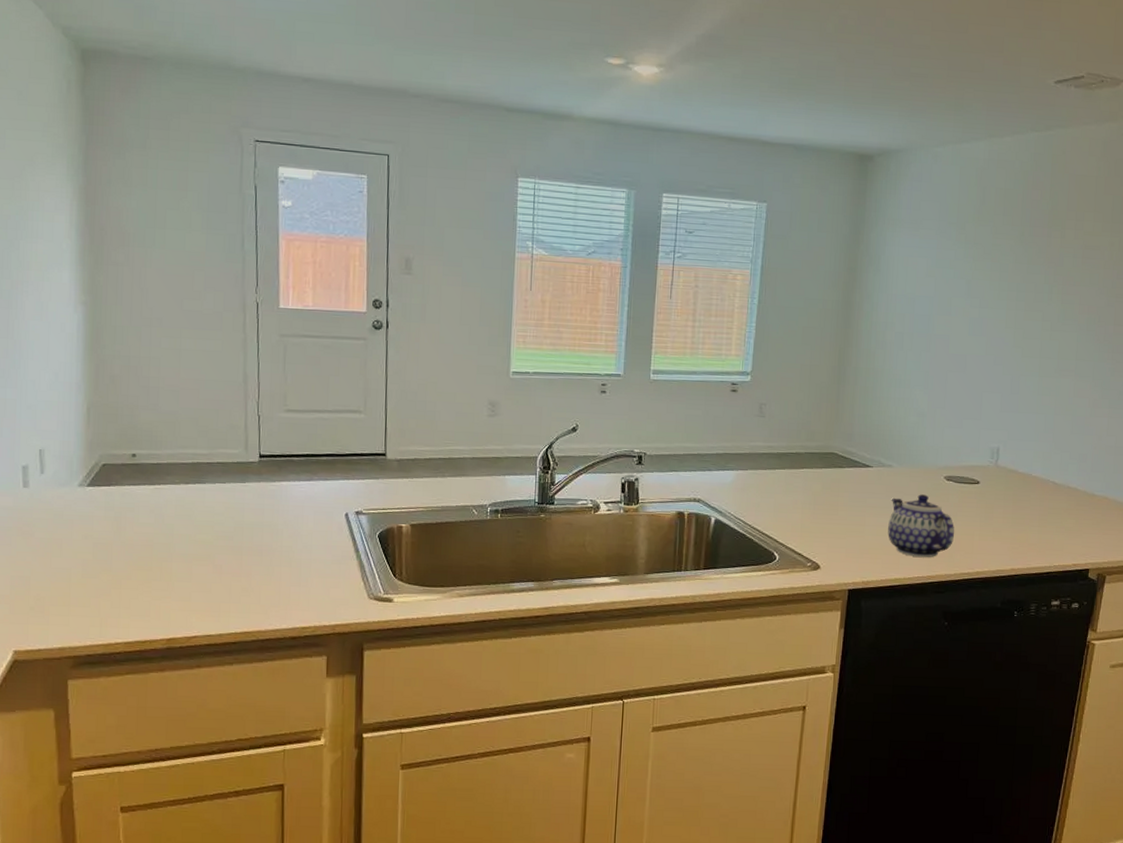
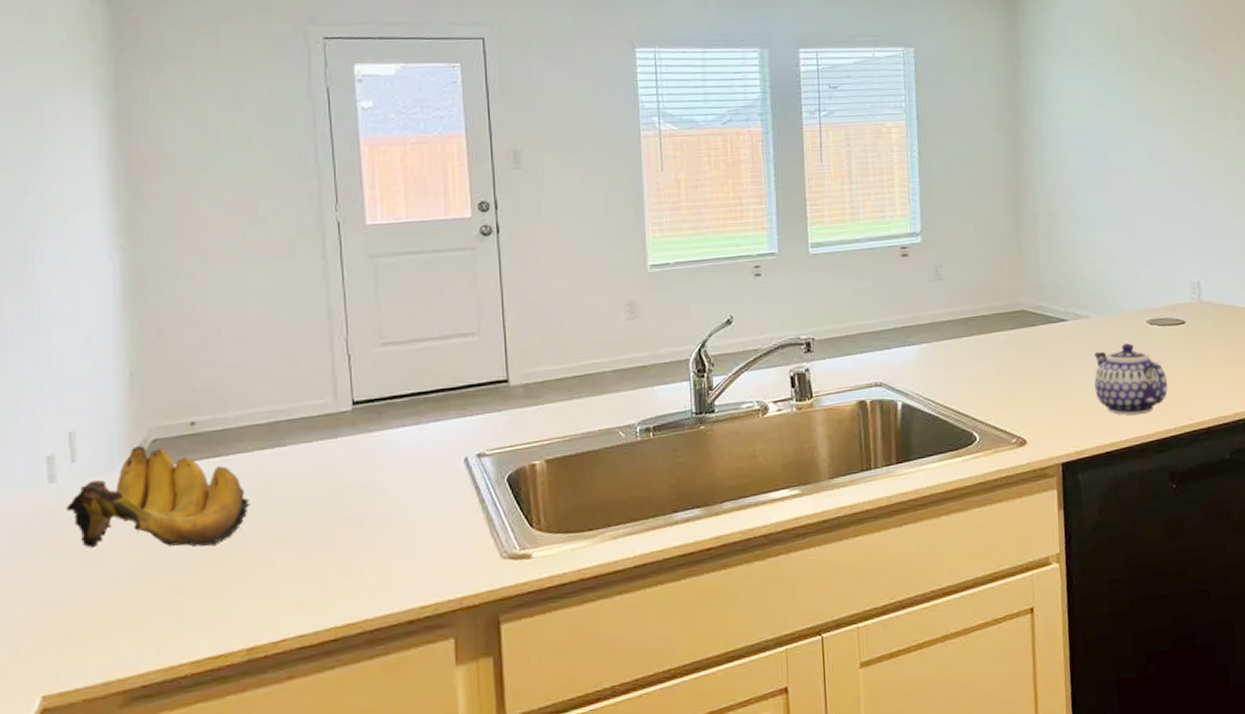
banana bunch: none [36,467,175,554] -> present [66,446,251,548]

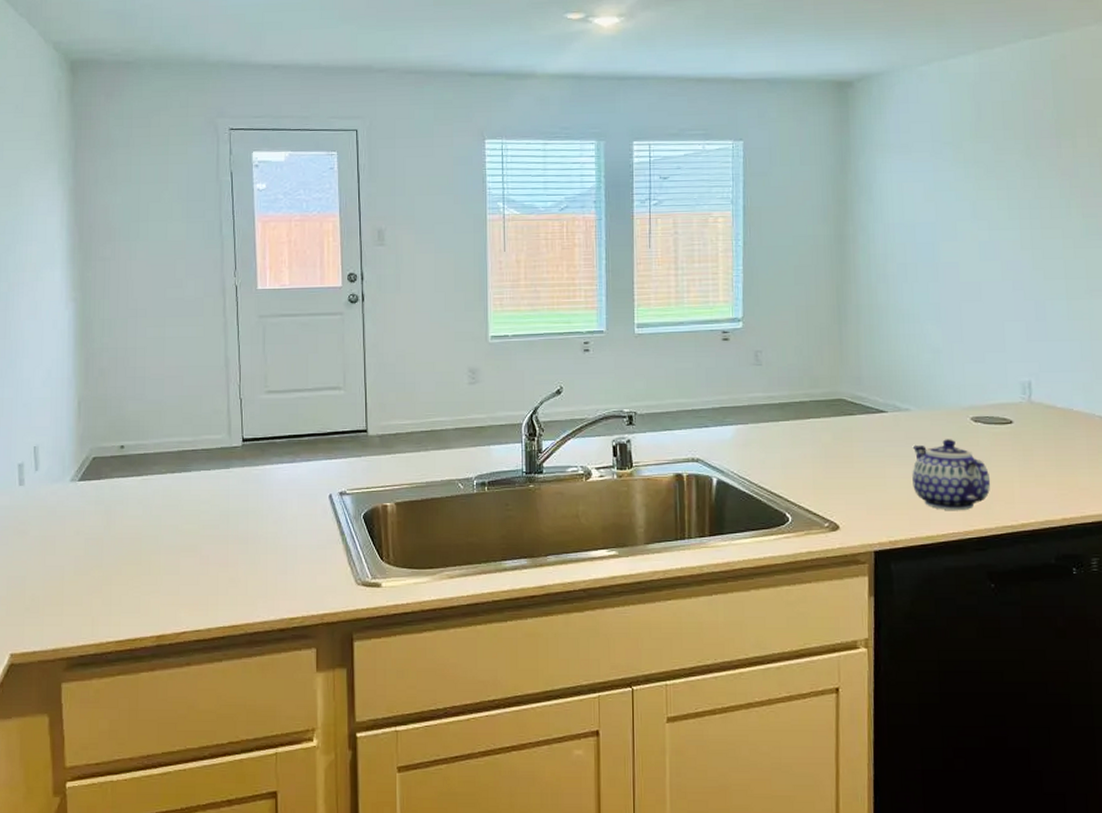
banana bunch: present [66,446,251,548] -> none [31,462,163,548]

